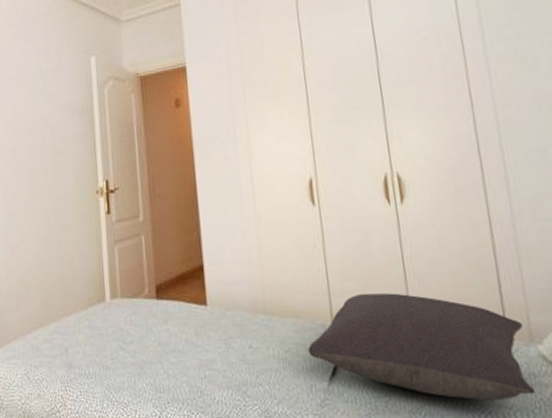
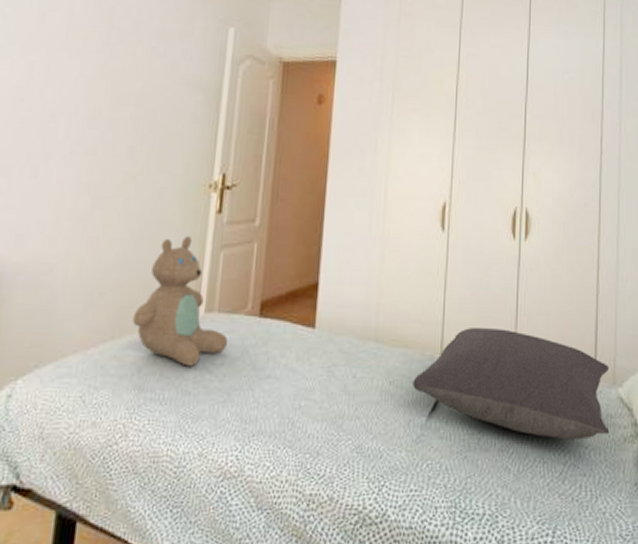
teddy bear: none [54,235,133,346] -> present [132,235,227,367]

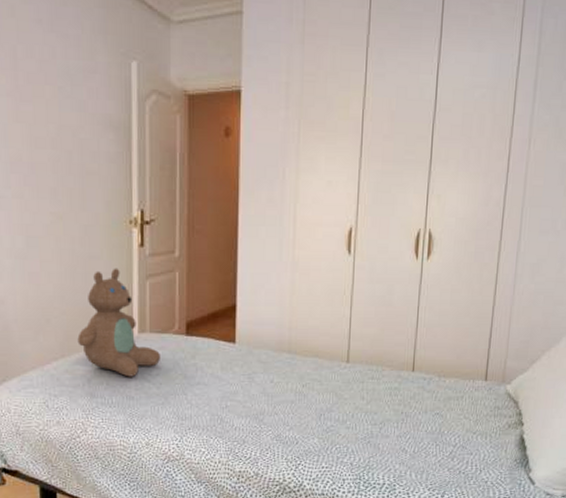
pillow: present [413,328,610,440] -> none [323,339,501,427]

